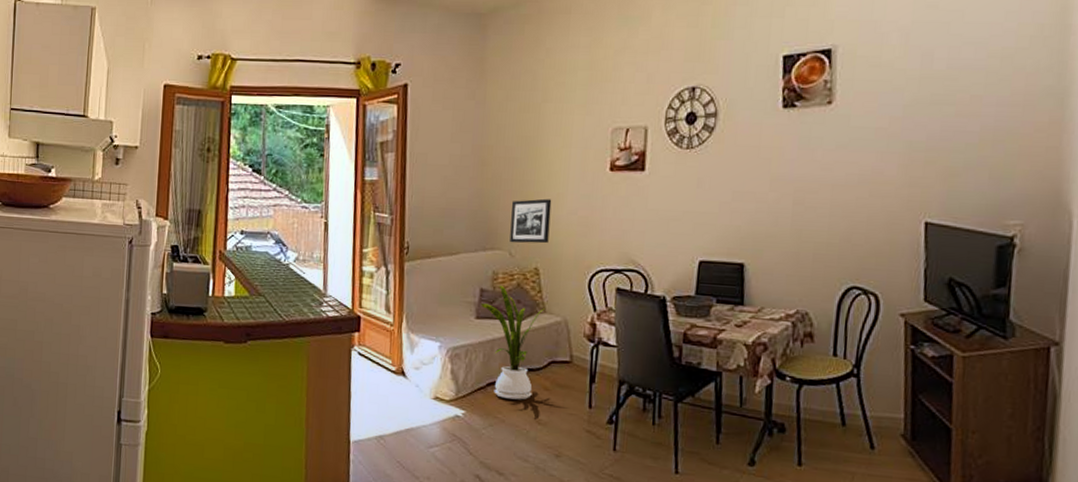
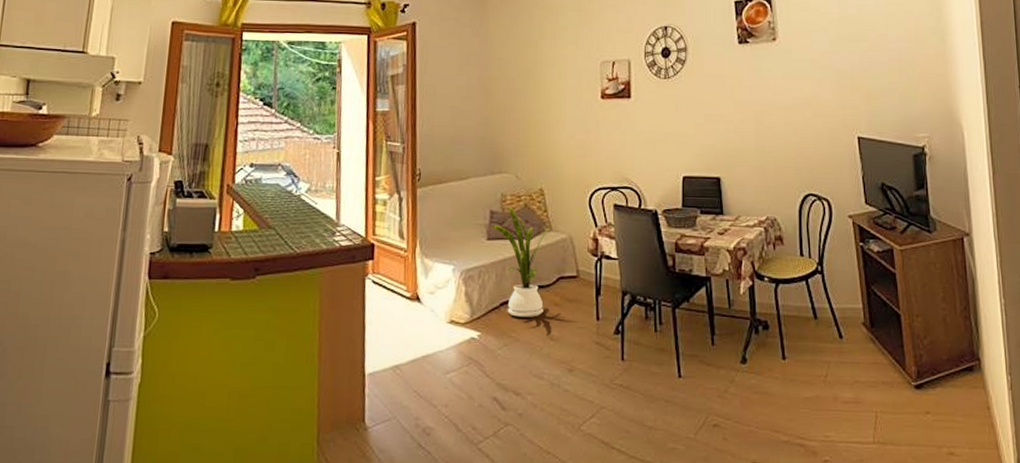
picture frame: present [510,198,552,244] -> none [515,125,552,167]

